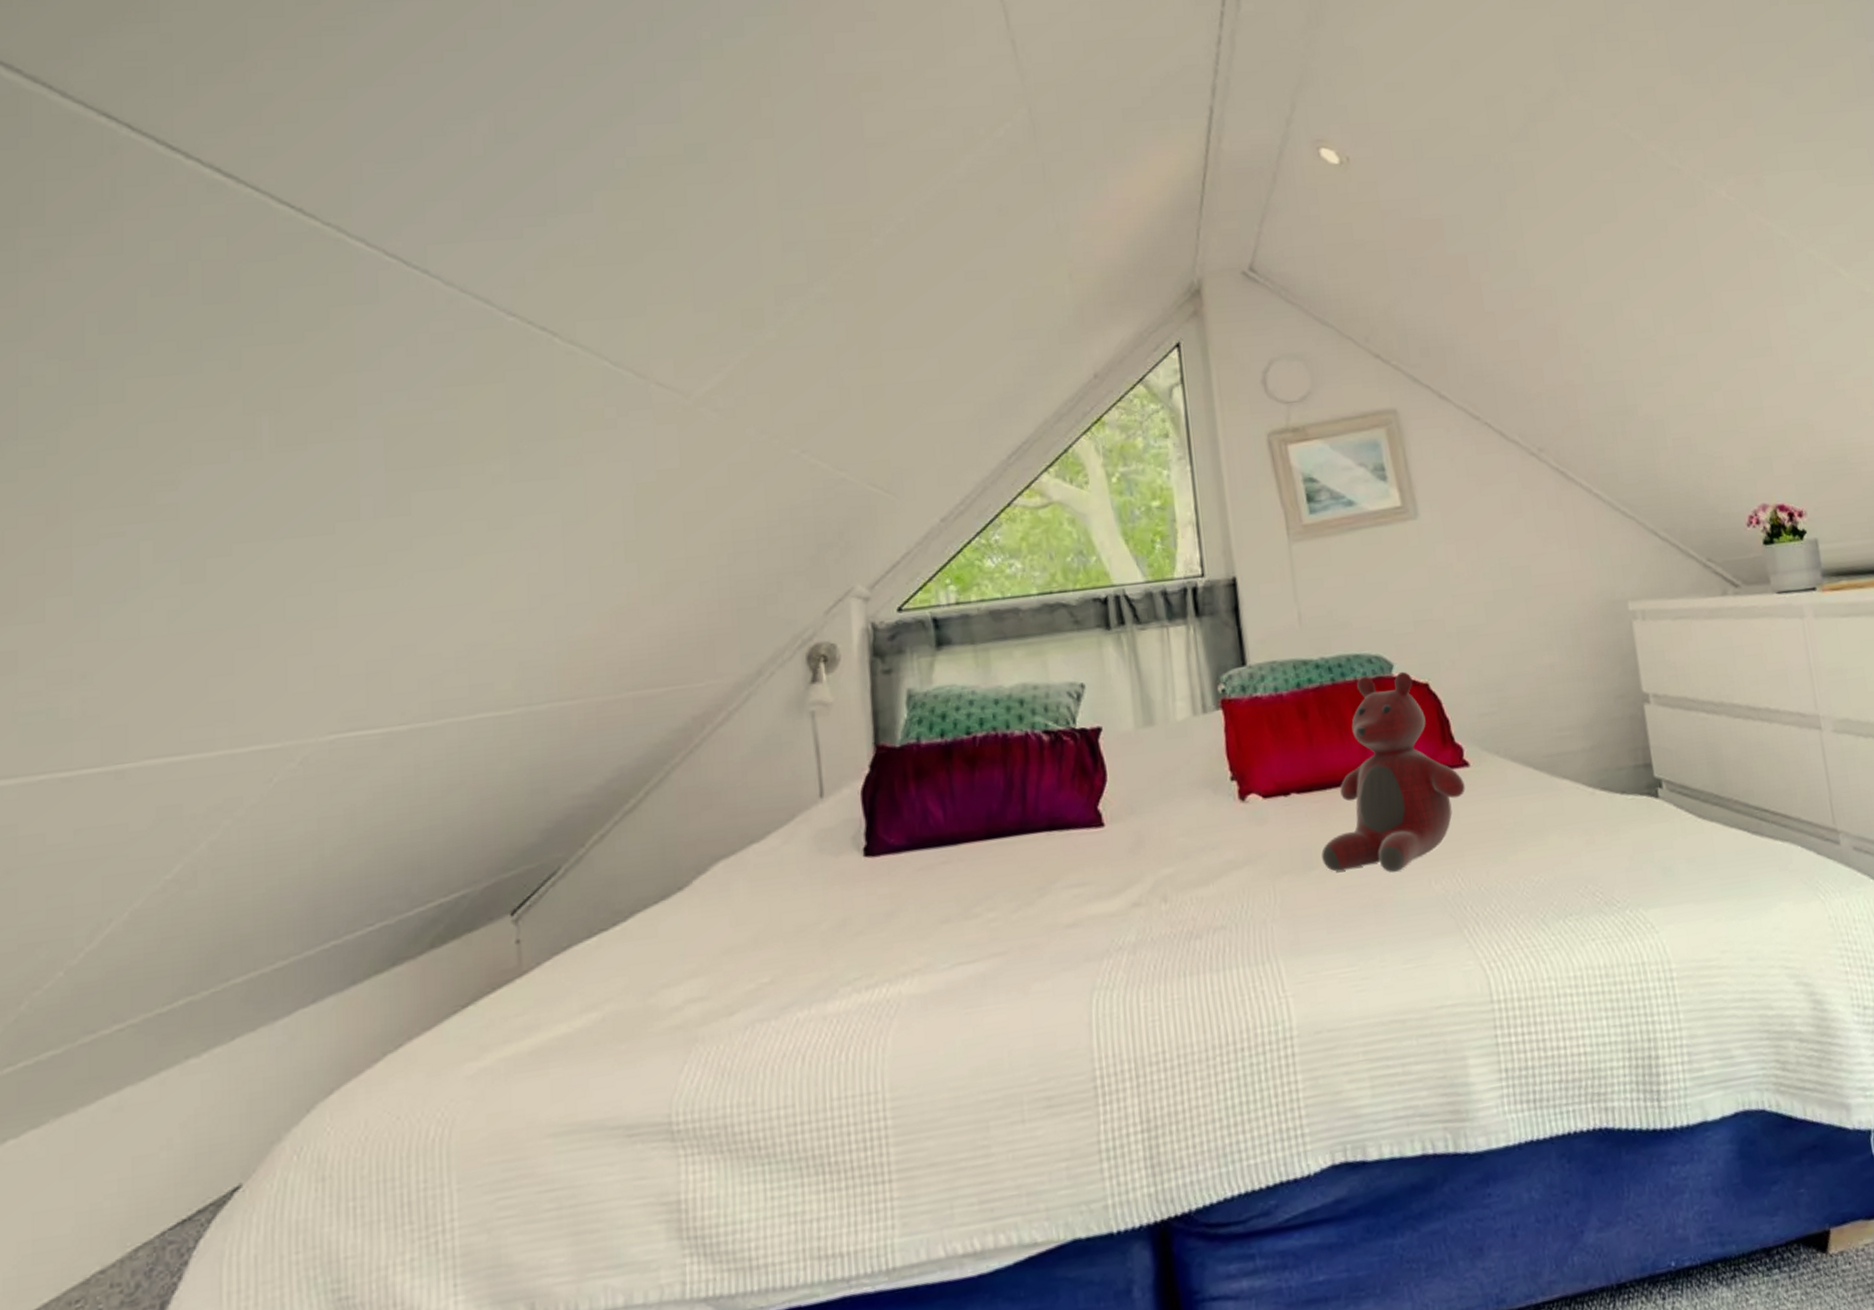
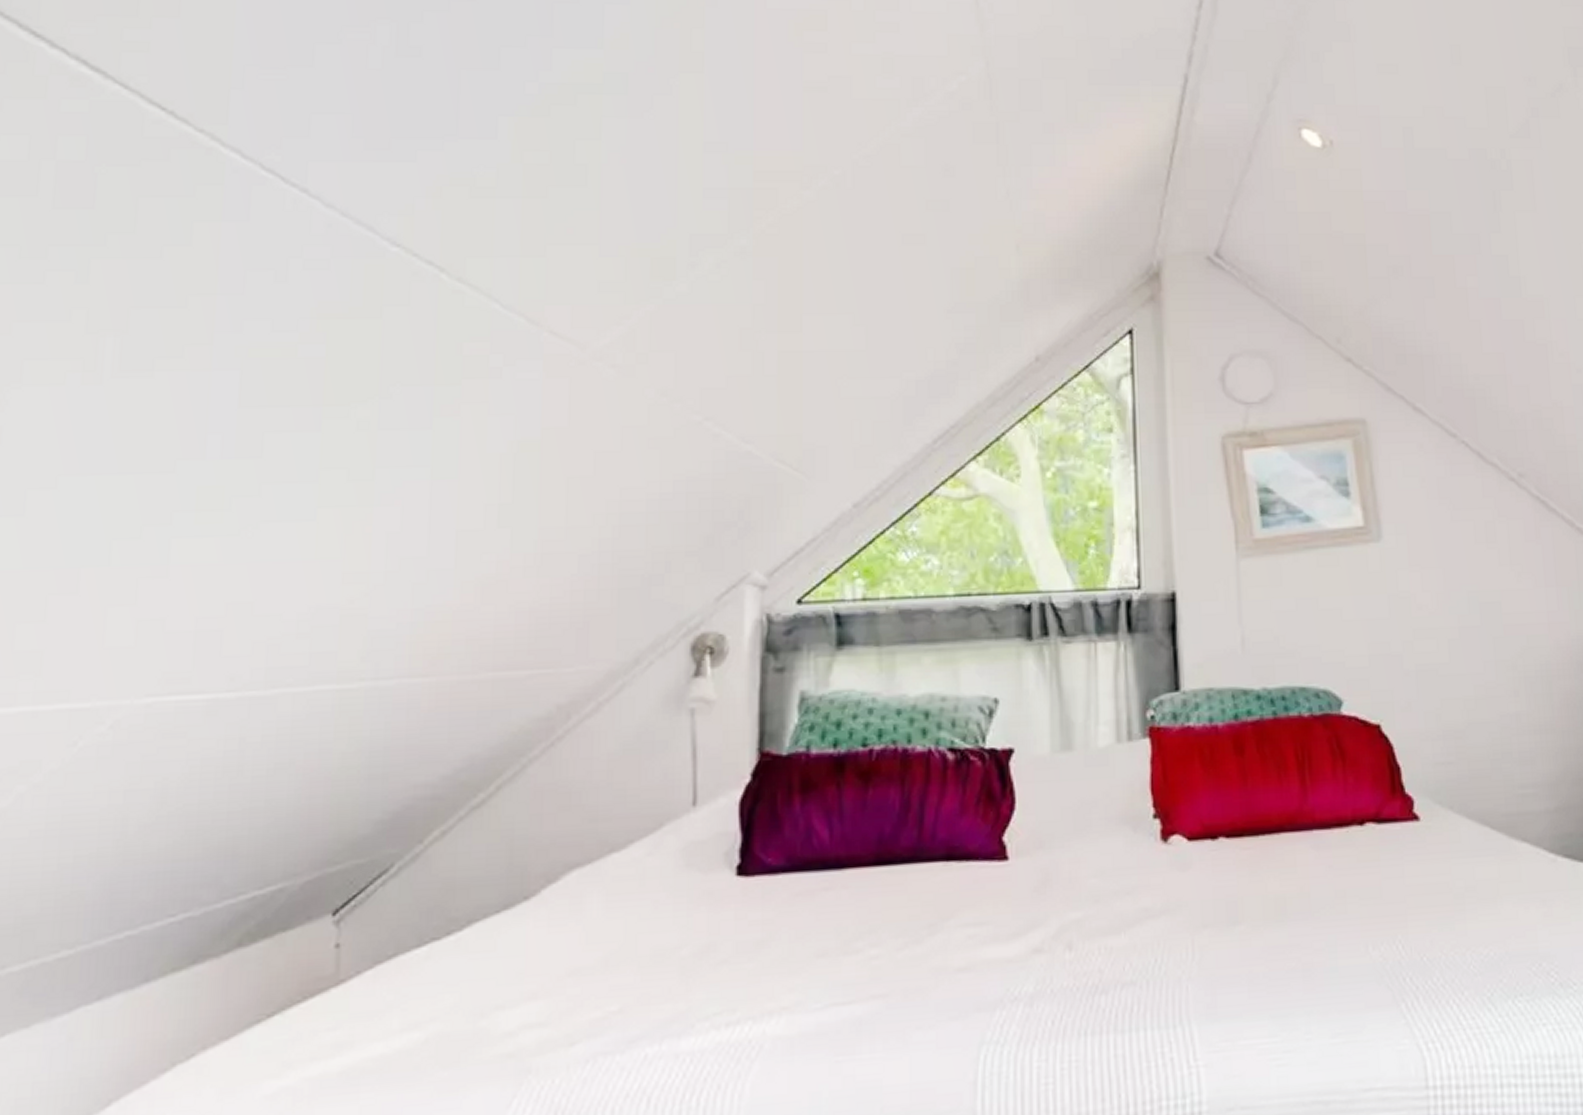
teddy bear: present [1321,671,1466,873] -> none [1248,709,1413,935]

